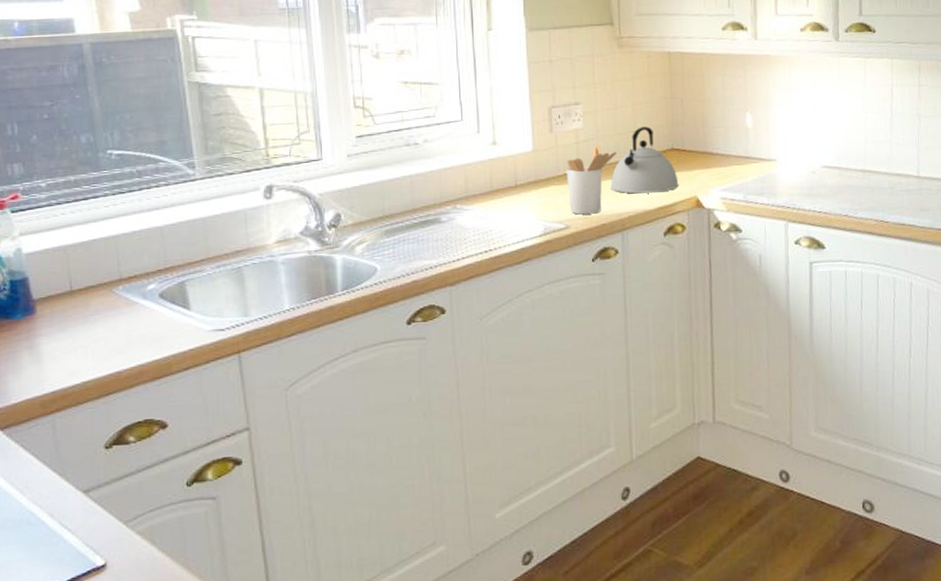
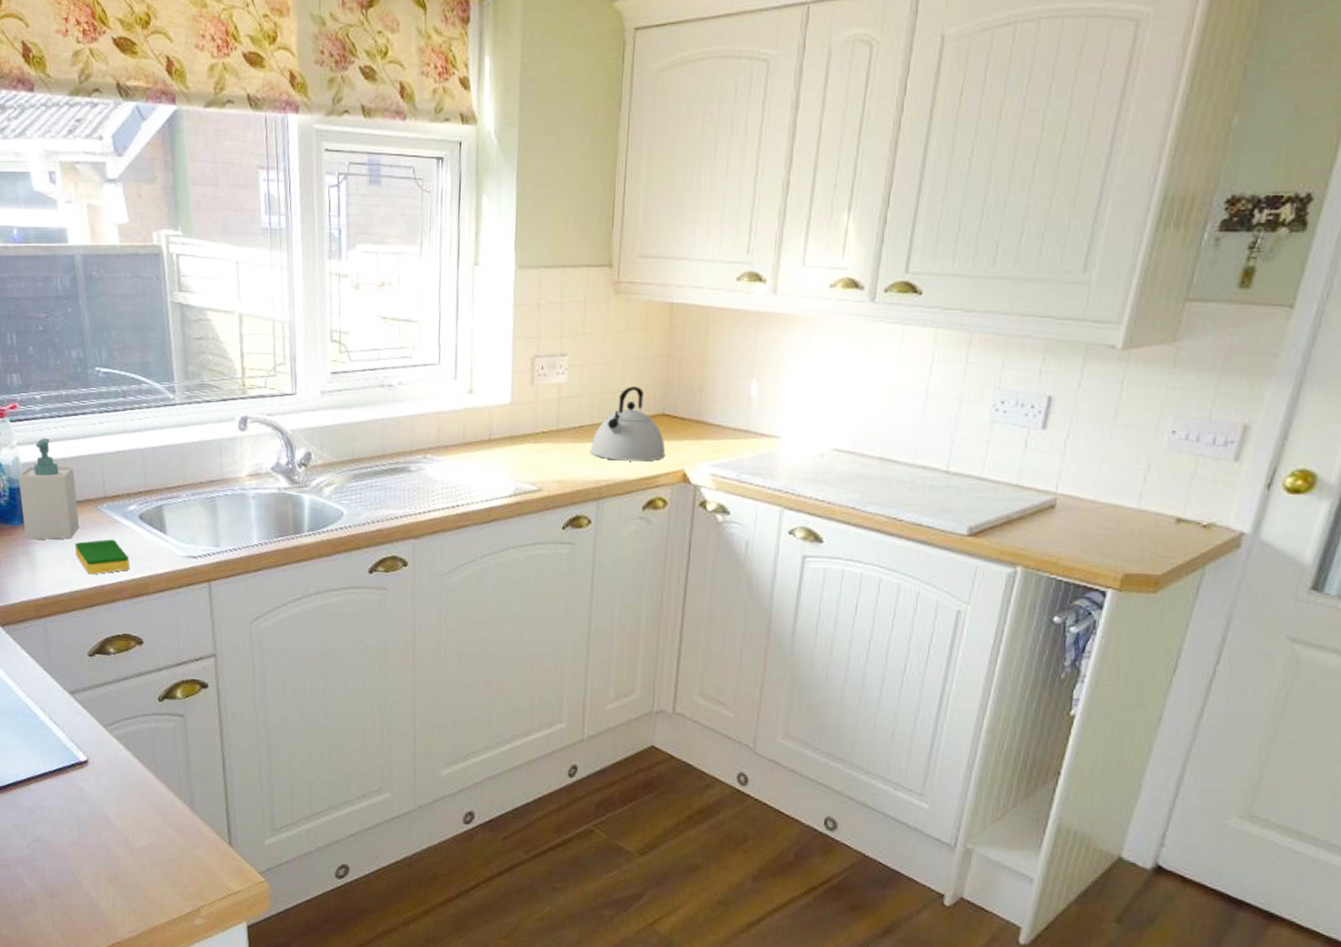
soap bottle: none [21,226,92,333] -> present [19,438,80,540]
dish sponge: none [87,321,150,362] -> present [75,539,129,575]
utensil holder: present [566,145,616,215] -> none [544,403,600,478]

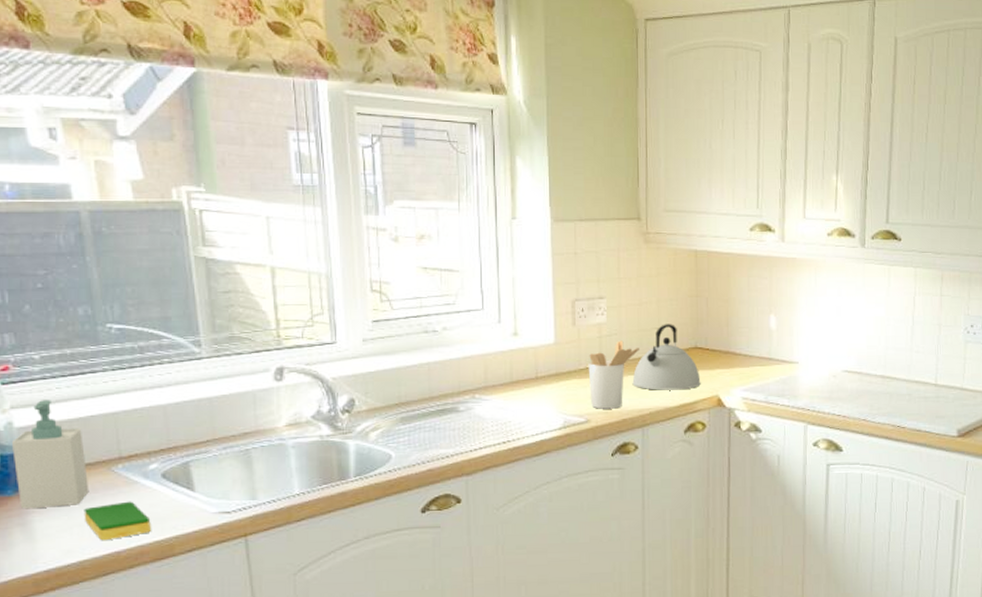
utensil holder: none [544,403,600,478] -> present [588,340,639,409]

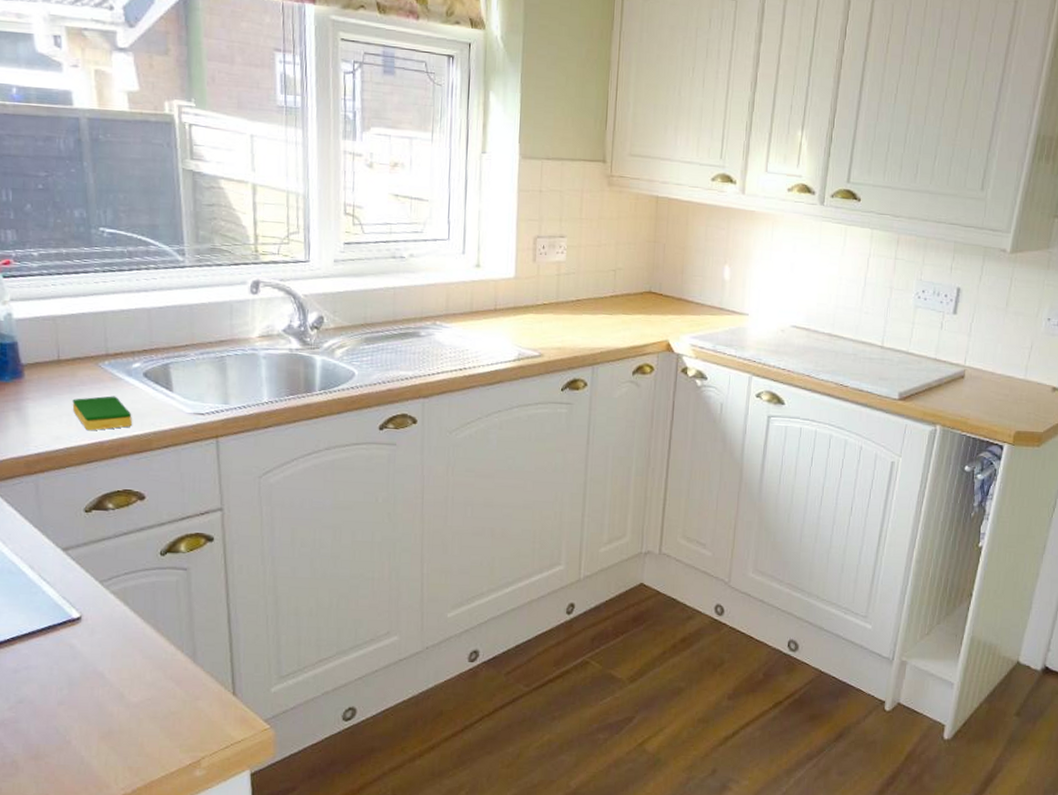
soap bottle: present [12,400,89,509] -> none [11,295,78,396]
utensil holder: present [588,340,639,409] -> none [545,279,595,346]
kettle: present [632,324,701,390] -> none [586,266,652,333]

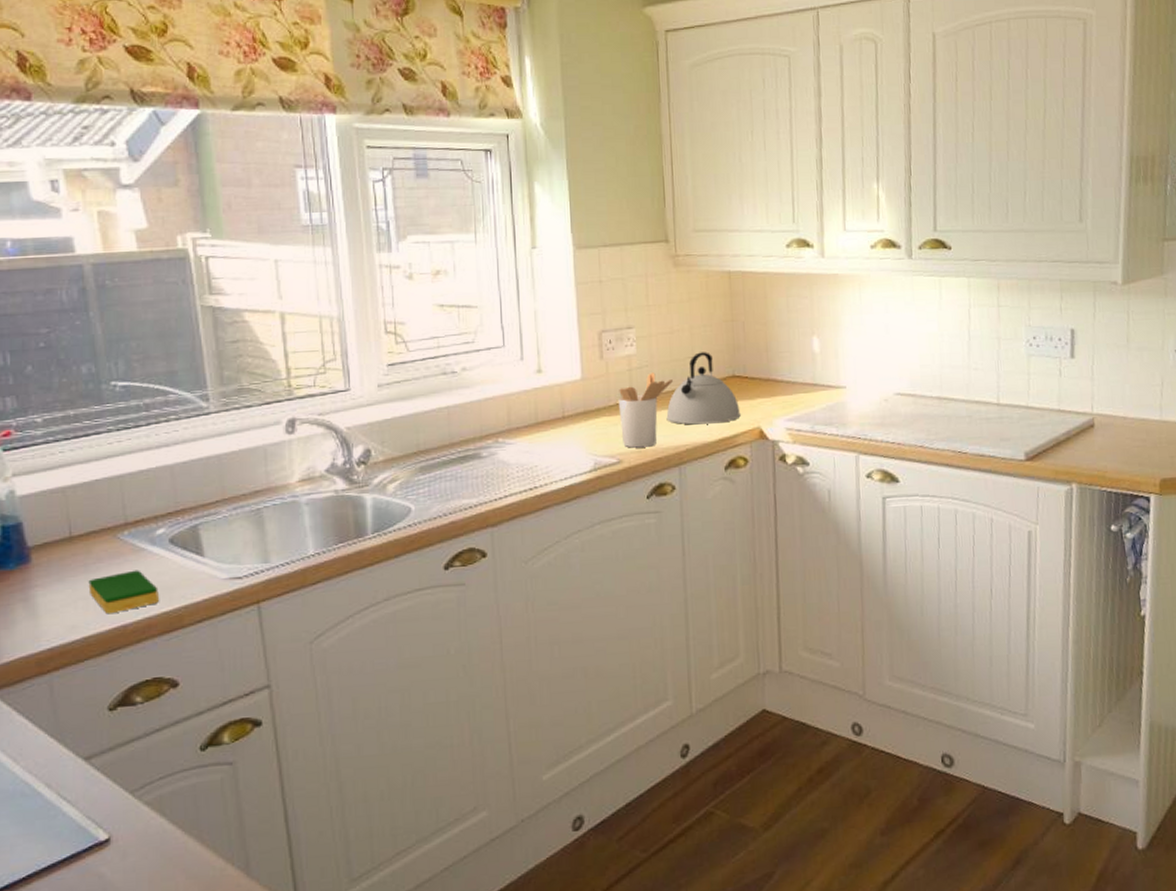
utensil holder: none [545,279,595,346] -> present [618,372,673,448]
kettle: none [586,266,652,333] -> present [666,352,741,425]

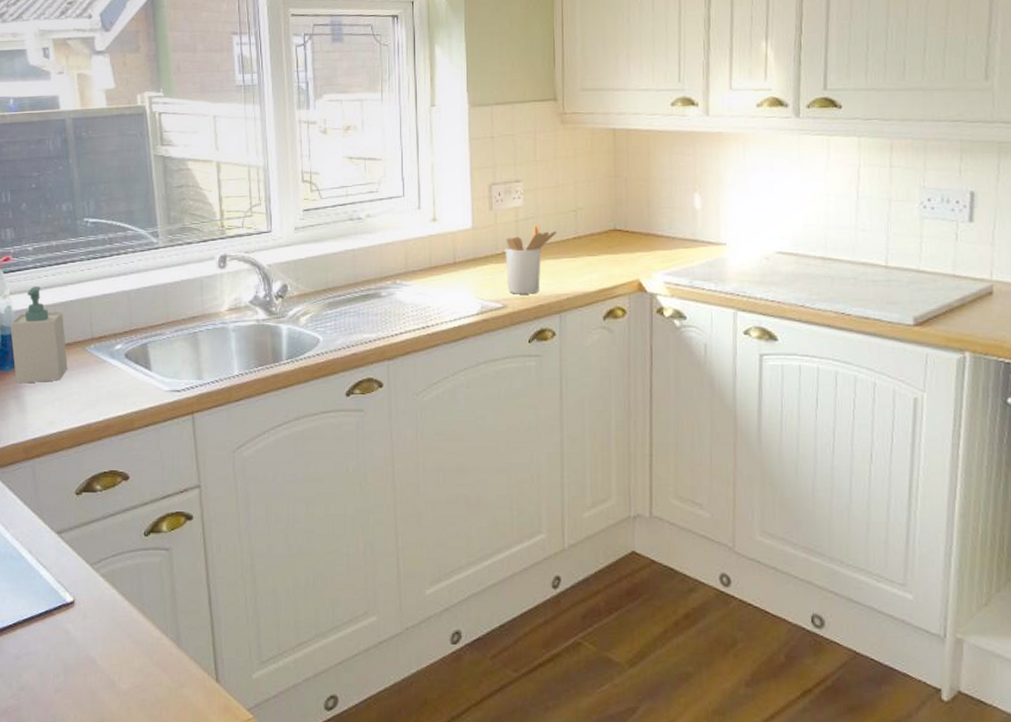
soap bottle: none [14,465,94,584] -> present [10,286,68,384]
dish sponge: present [88,570,159,615] -> none [63,378,116,414]
kettle: present [666,352,741,425] -> none [549,206,620,275]

